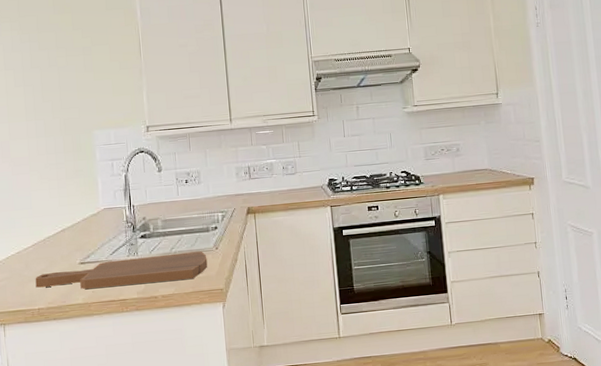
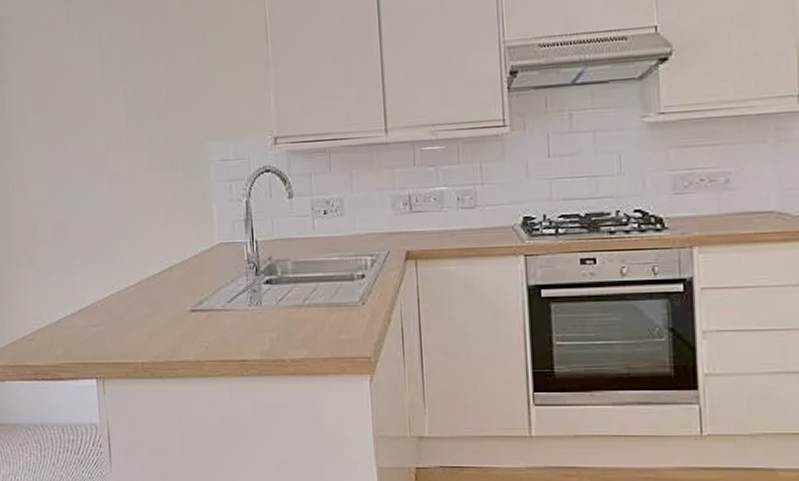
cutting board: present [35,251,208,289] -> none [138,305,351,343]

